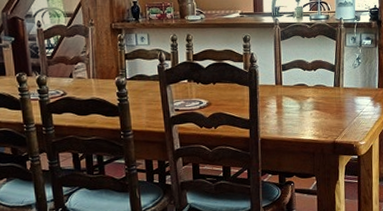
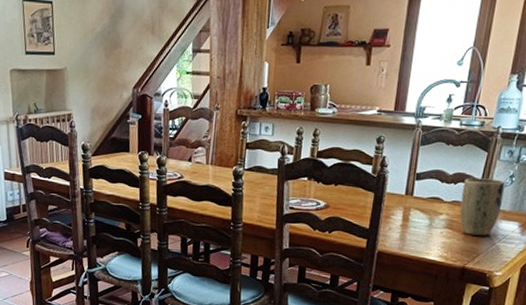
plant pot: none [321,62,355,113] -> present [459,177,506,236]

